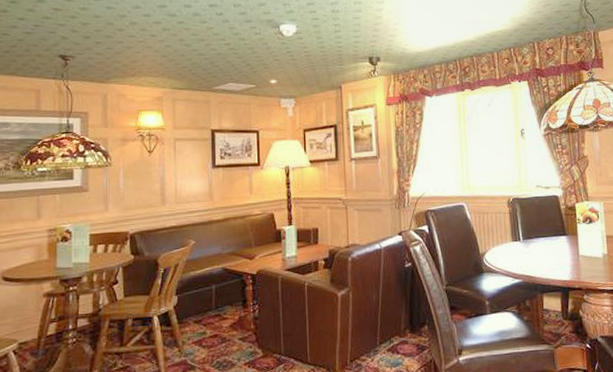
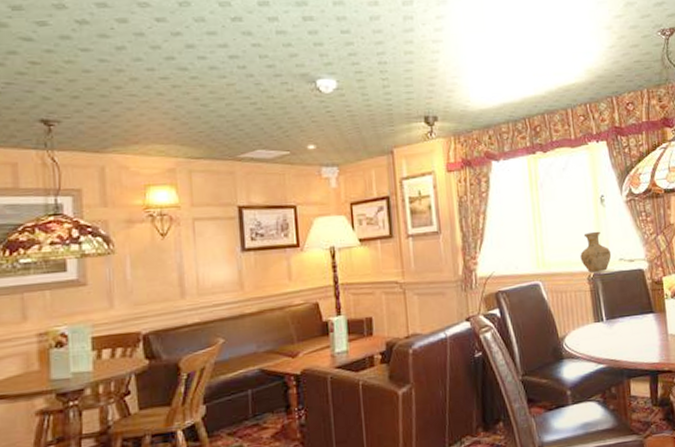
vase: none [501,160,530,198] -> present [580,231,612,274]

